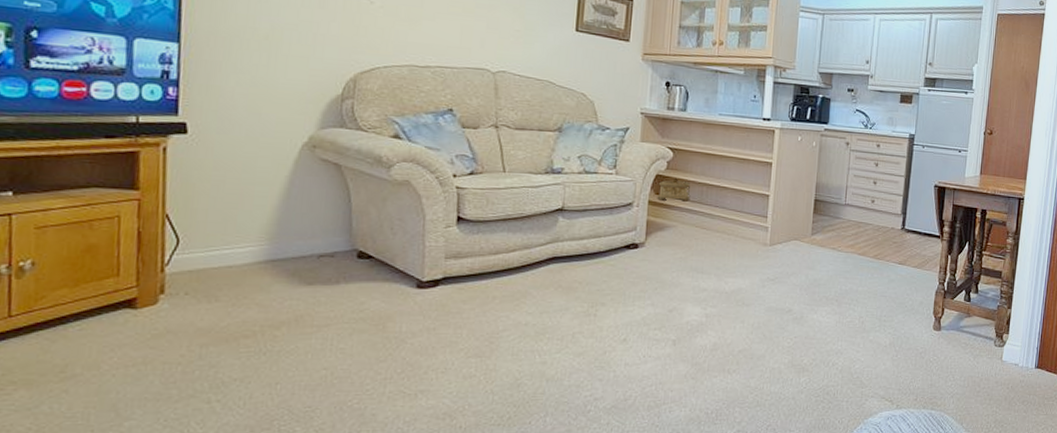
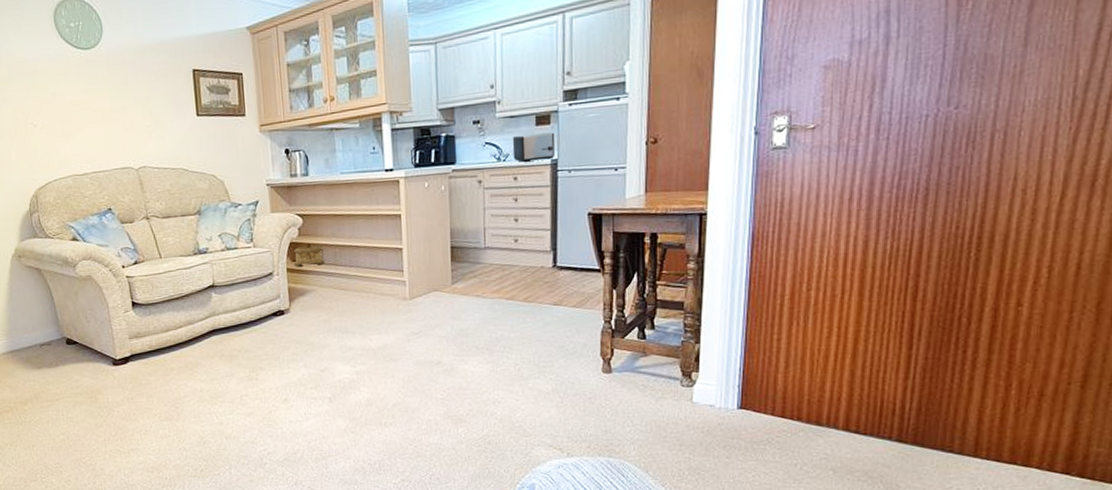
toaster: none [878,108,914,134] -> present [512,132,555,162]

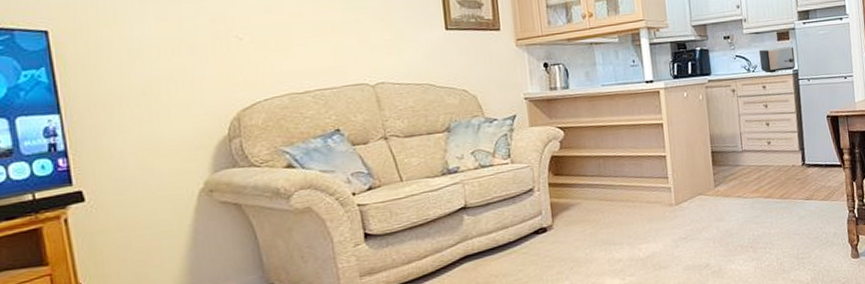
decorative box: present [293,244,325,267] -> none [554,156,589,181]

